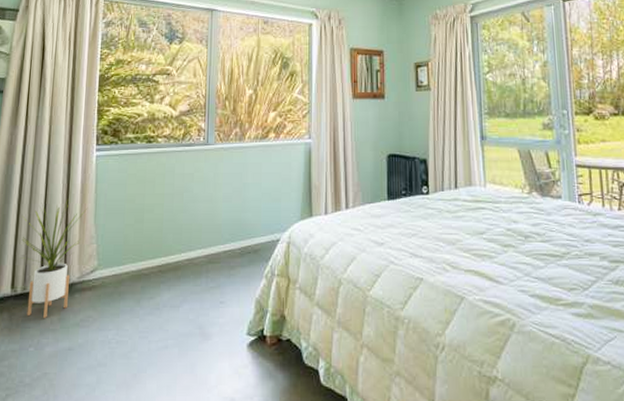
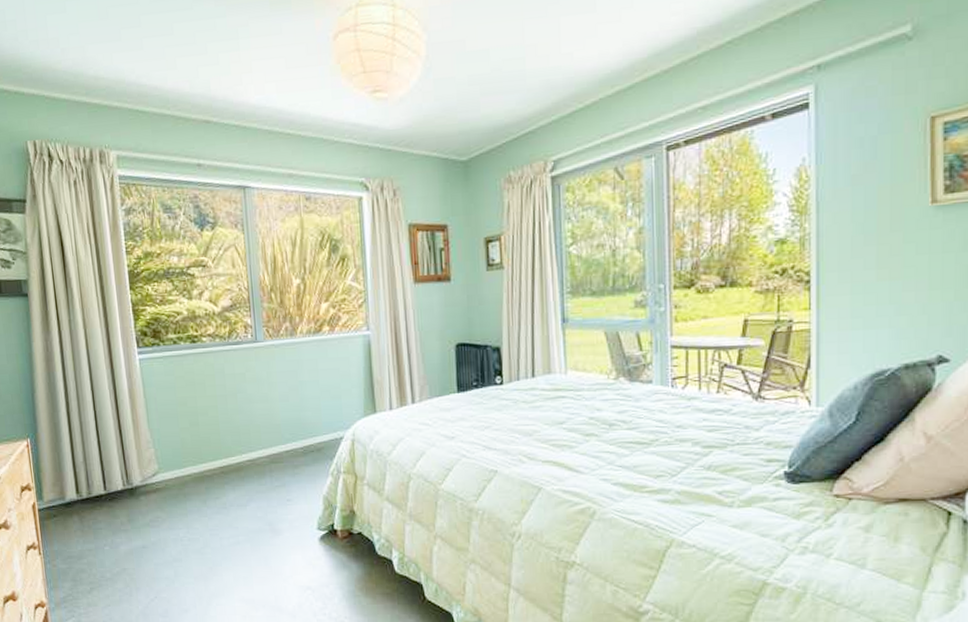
house plant: present [20,200,88,318] -> none [74,406,140,520]

